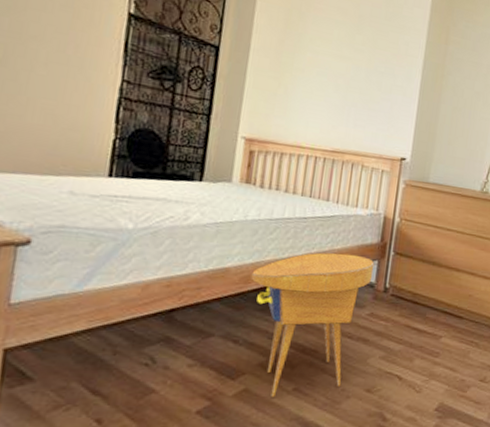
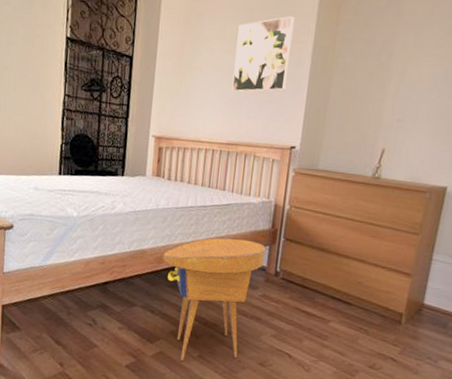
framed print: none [338,29,405,102] -> present [231,16,295,92]

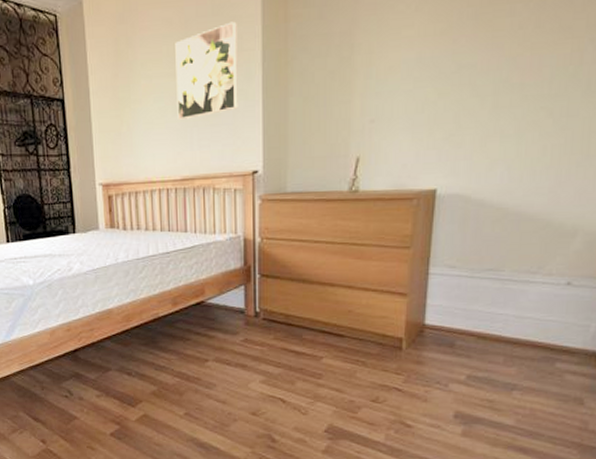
side table: present [162,238,266,361] -> none [131,282,241,421]

